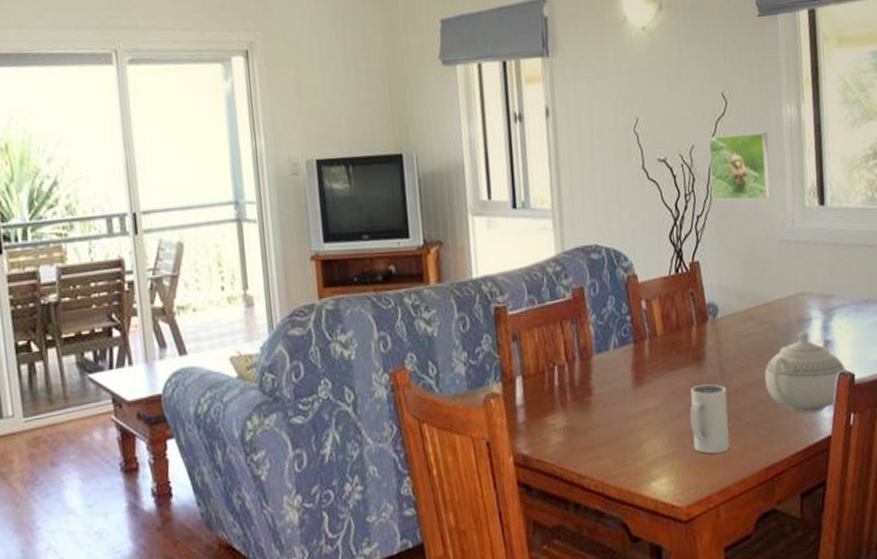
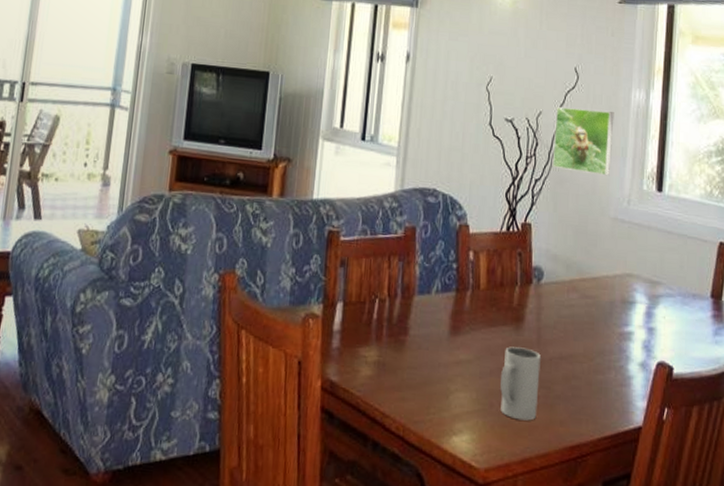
teapot: present [764,331,847,413] -> none [580,313,666,399]

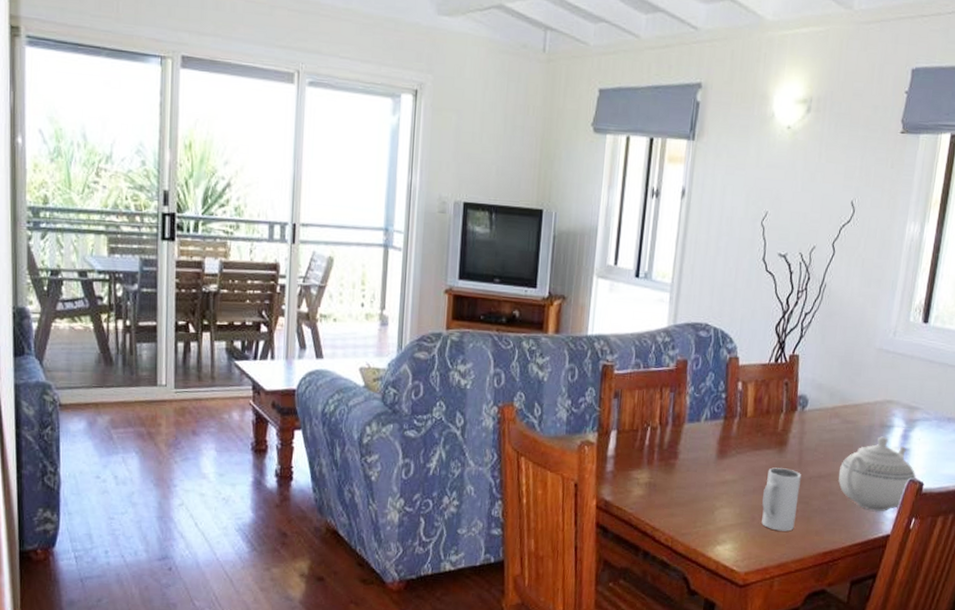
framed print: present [552,107,614,176] -> none [822,241,888,309]
teapot: none [580,313,666,399] -> present [838,436,917,511]

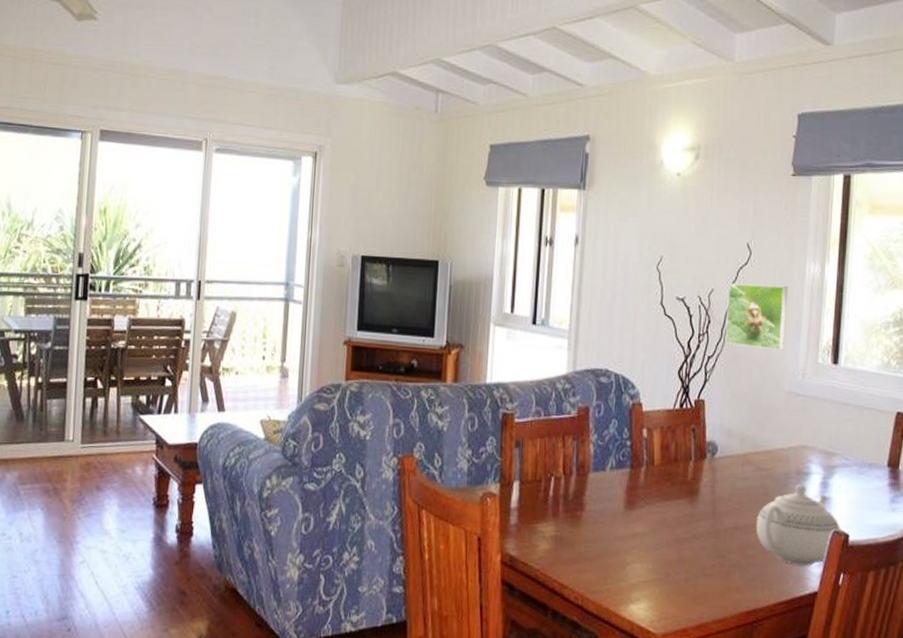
mug: present [761,467,801,531] -> none [676,519,716,589]
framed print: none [822,241,888,309] -> present [725,284,788,351]

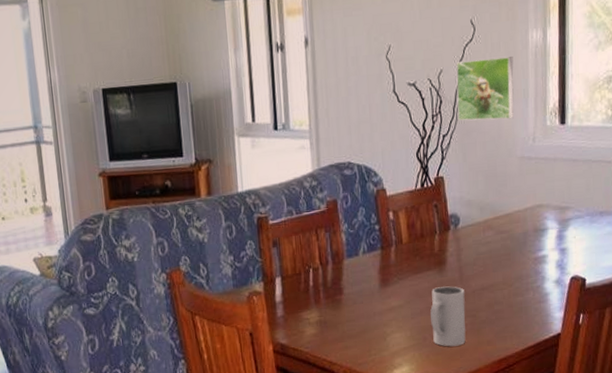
mug: none [676,519,716,589] -> present [430,286,466,347]
teapot: present [755,484,841,566] -> none [500,240,578,313]

